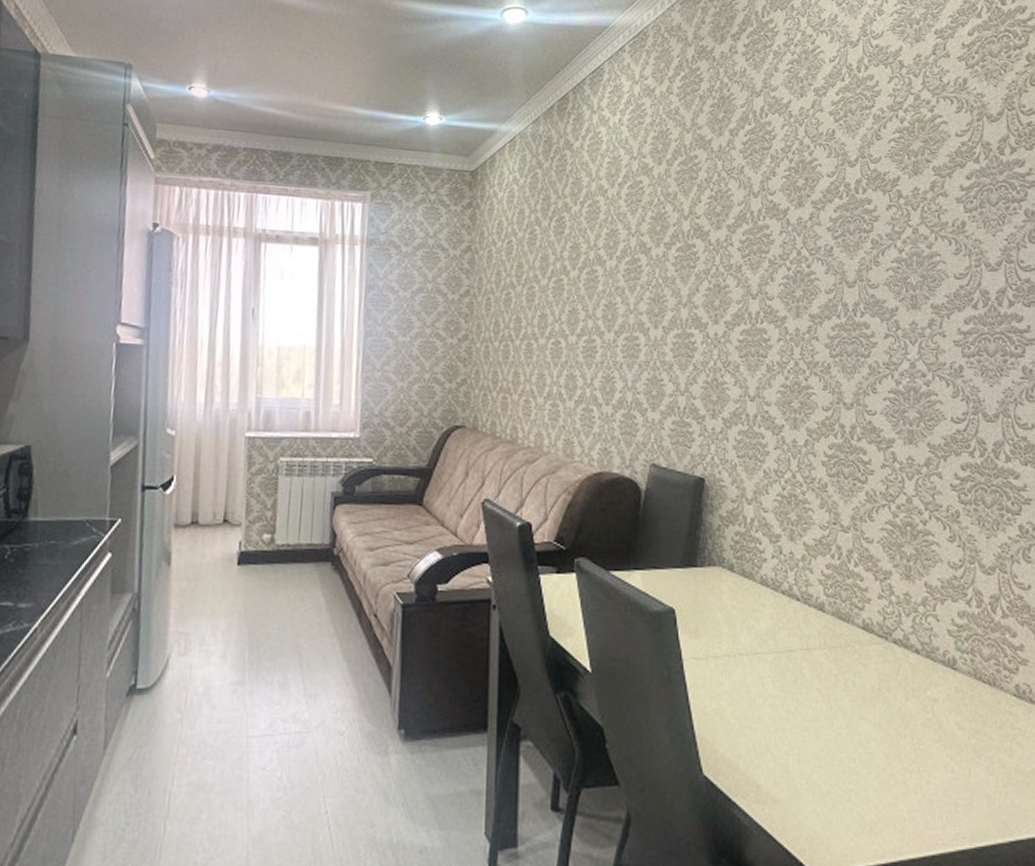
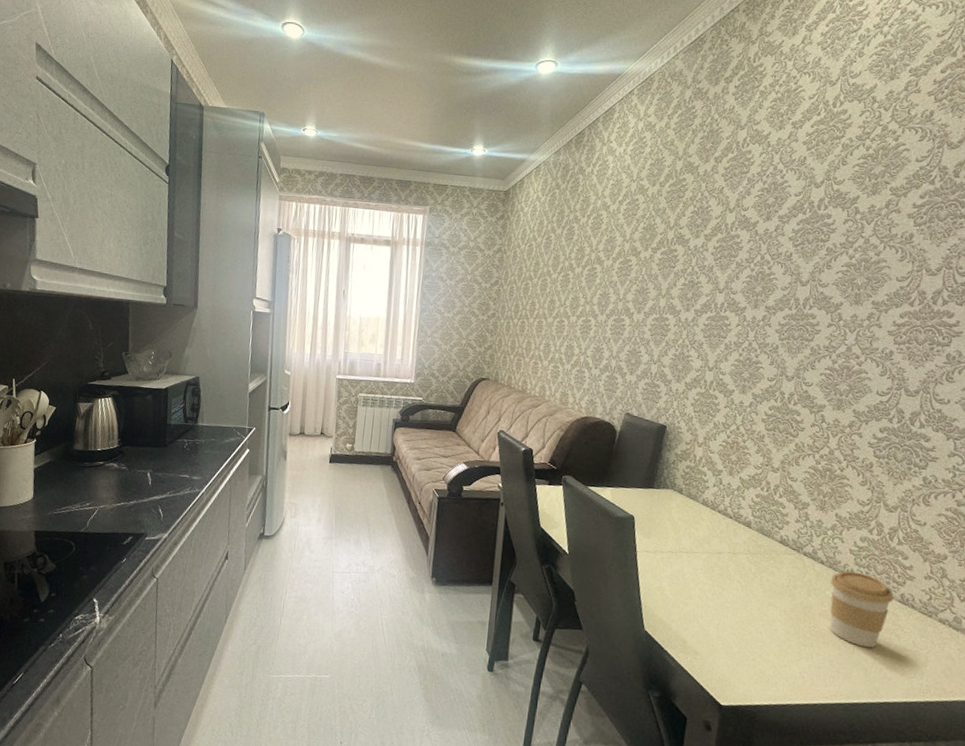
coffee cup: none [930,659,1008,765] -> present [830,570,894,648]

